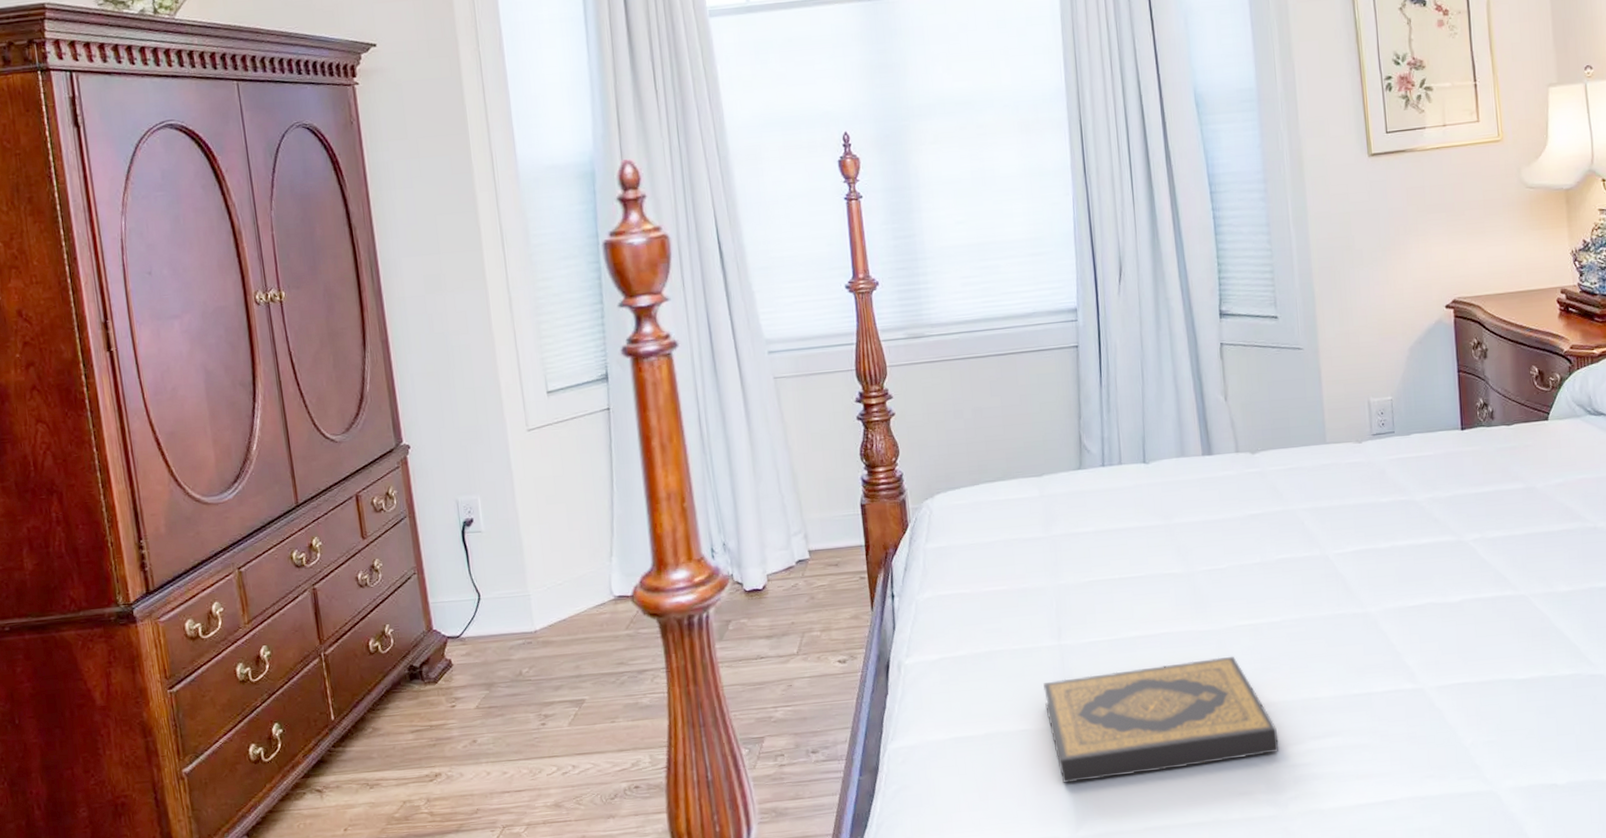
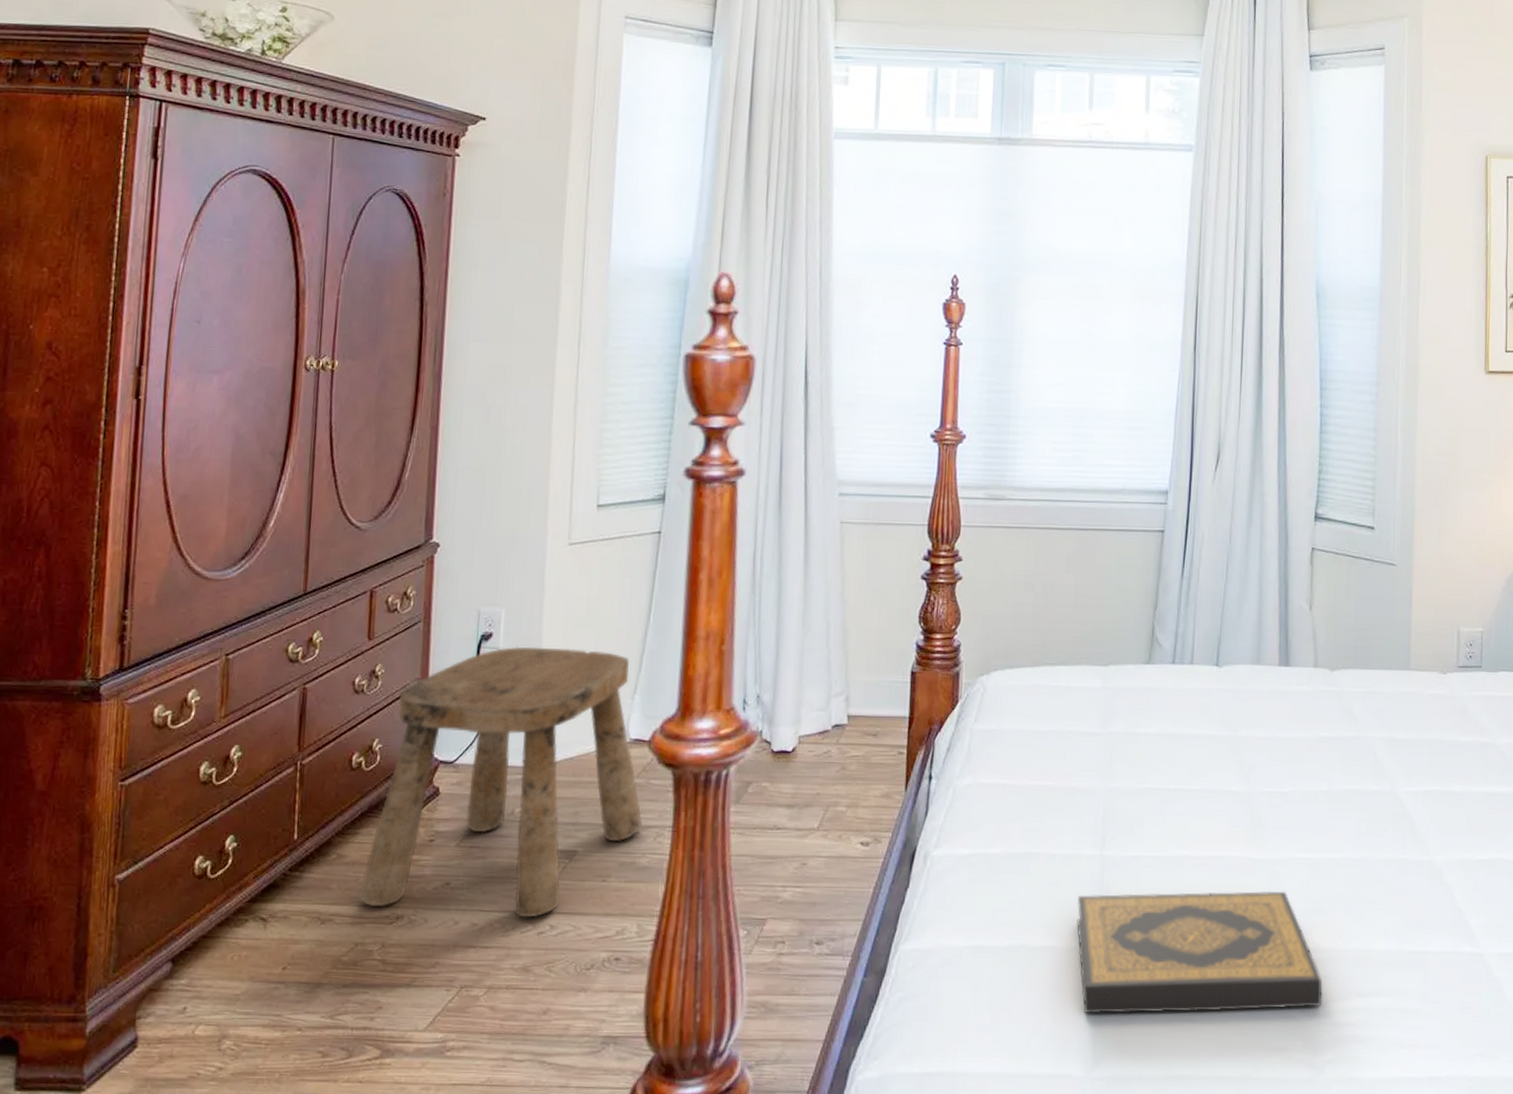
stool: none [398,522,639,768] -> present [359,646,643,918]

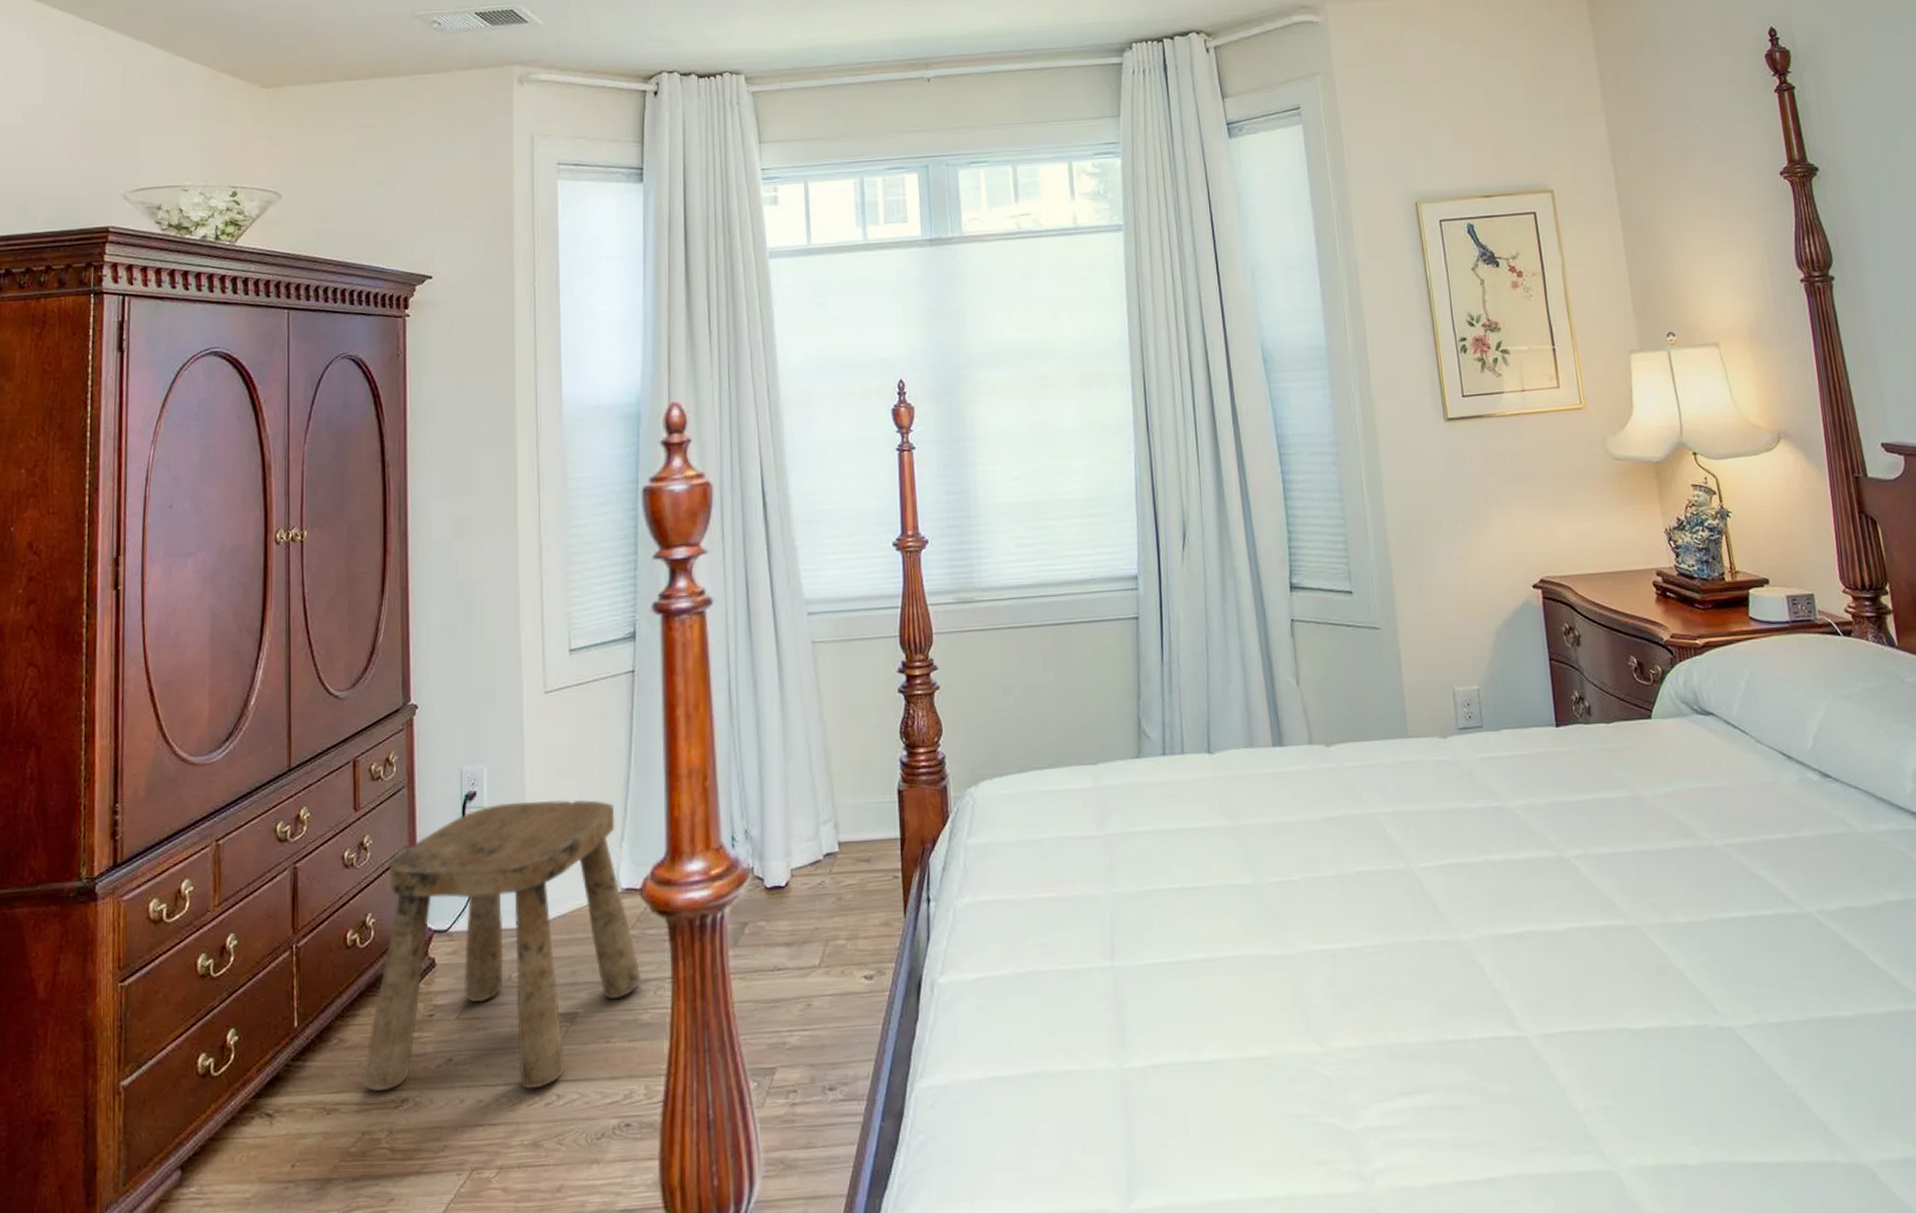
hardback book: present [1077,890,1323,1014] -> none [1094,987,1363,1140]

